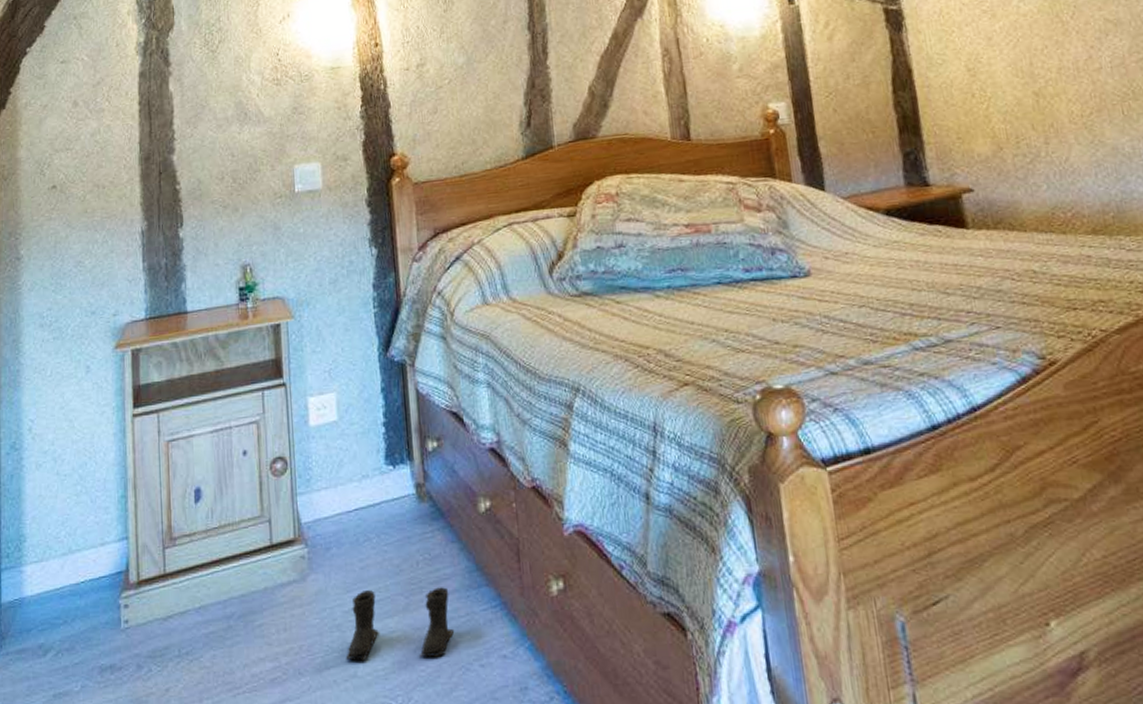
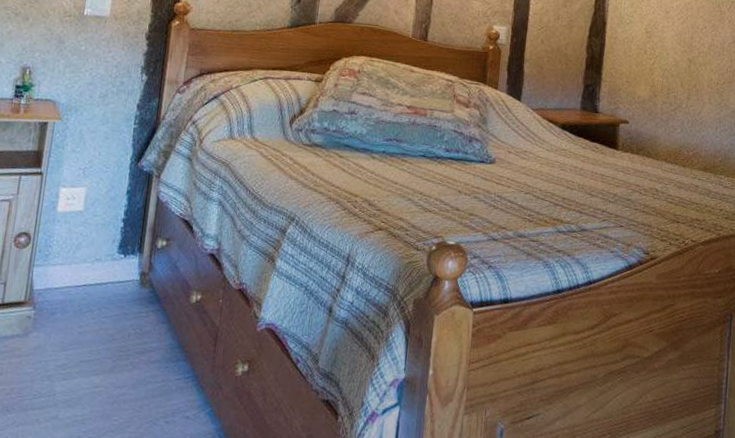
boots: present [346,587,454,661] -> none [50,351,151,412]

